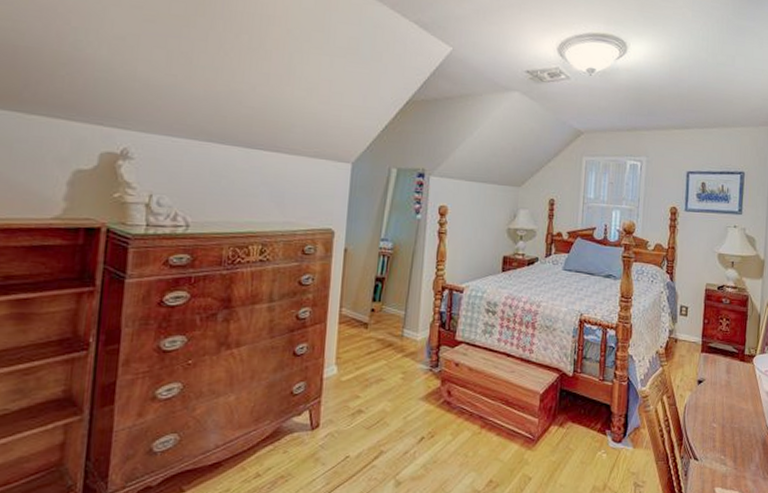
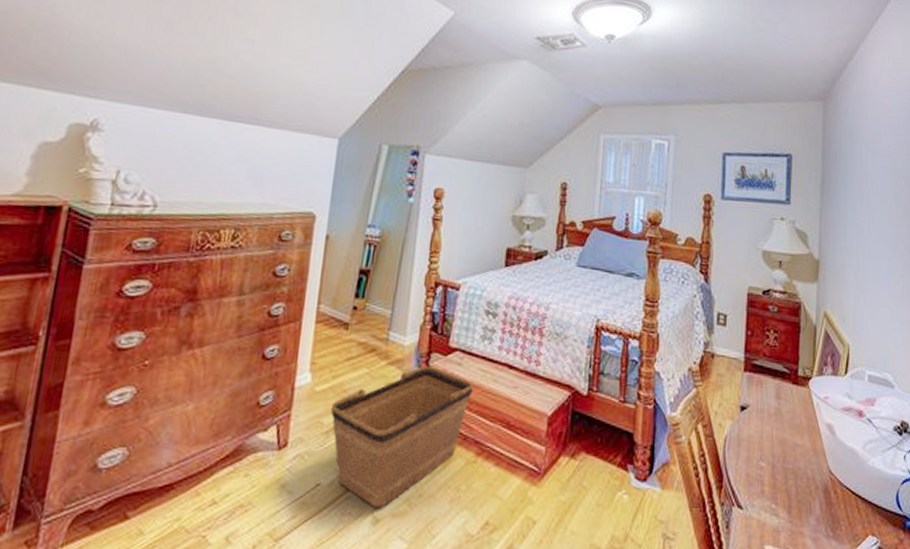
bicycle basket: none [355,356,477,473] -> present [330,365,474,507]

